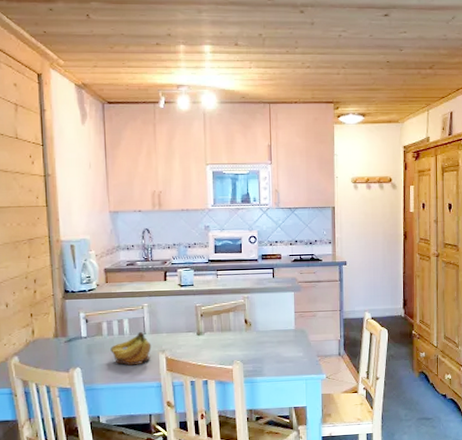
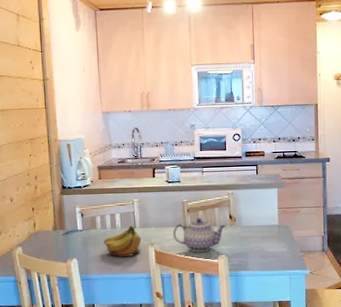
teapot: none [185,322,241,359] -> present [172,217,226,253]

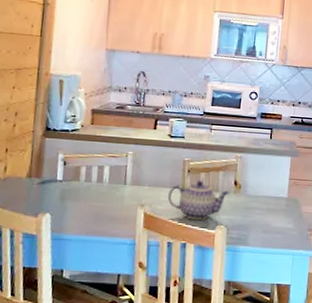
fruit: present [104,225,142,258] -> none [86,181,131,218]

